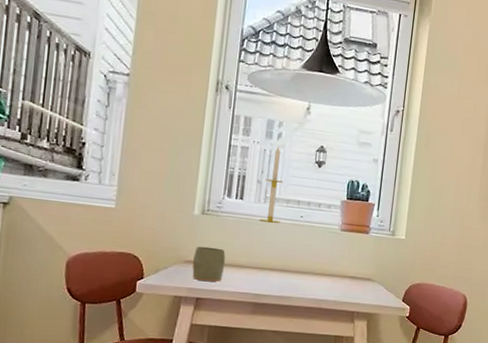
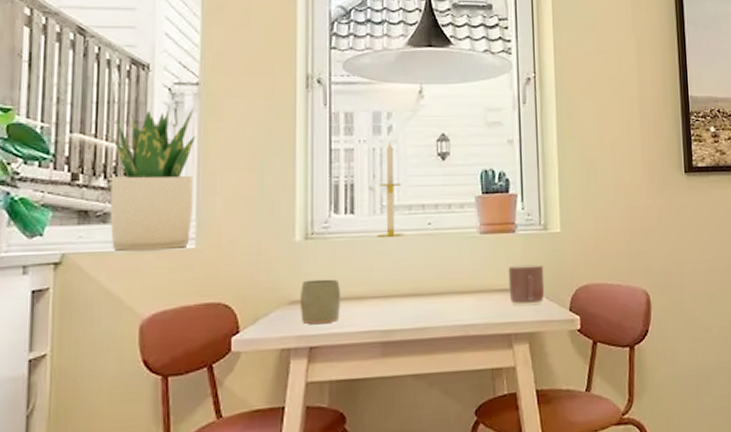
planter: none [49,89,124,207] -> present [109,105,196,252]
mug: none [357,259,388,293] -> present [508,264,545,306]

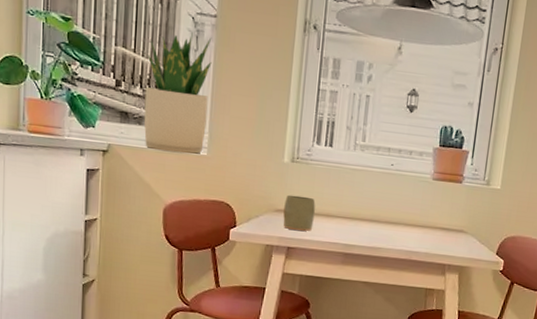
candle: present [377,142,404,238] -> none [349,90,374,172]
mug: present [508,264,545,306] -> none [448,210,481,246]

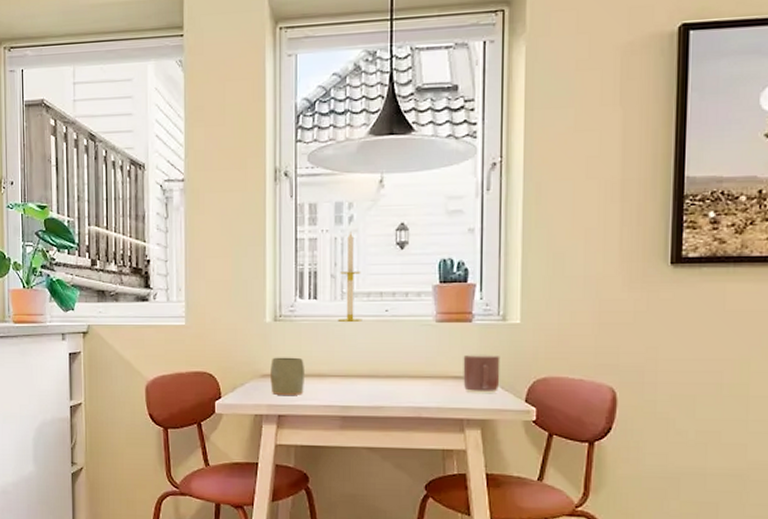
planter: present [144,32,212,154] -> none [119,200,183,326]
candle: none [349,90,374,172] -> present [337,232,363,323]
mug: none [448,210,481,246] -> present [463,354,500,394]

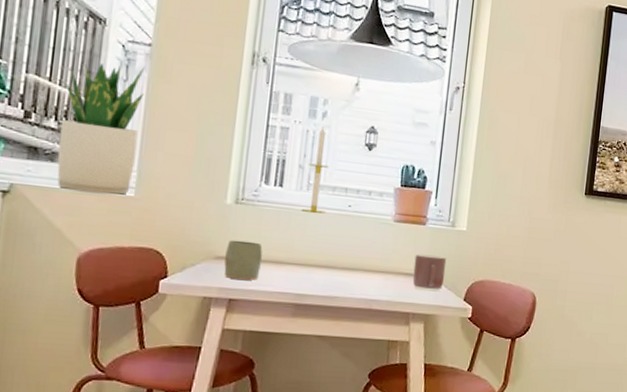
planter: none [119,200,183,326] -> present [57,61,145,195]

